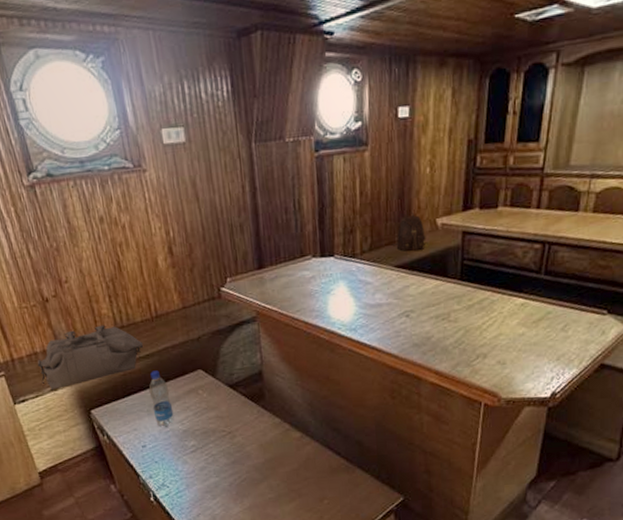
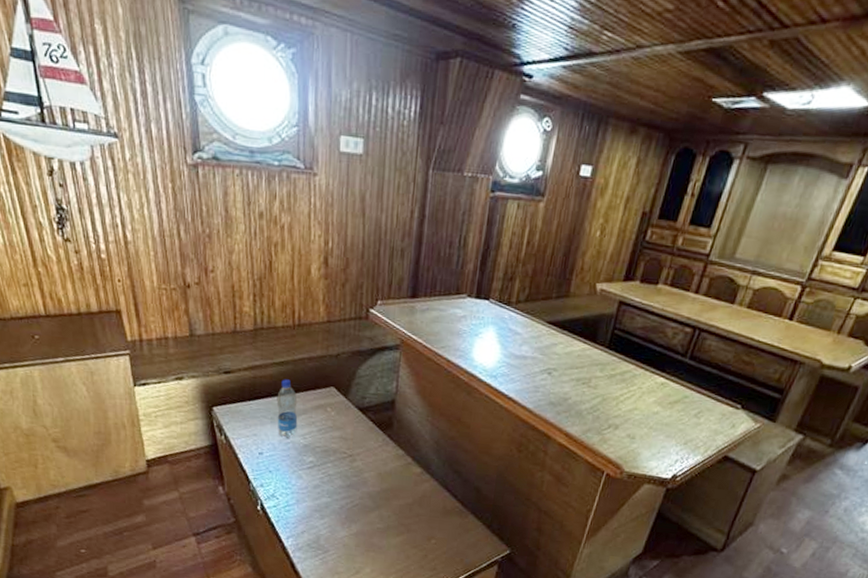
duffel bag: present [37,325,144,390] -> none [166,322,280,380]
backpack: present [390,211,427,251] -> none [547,271,584,311]

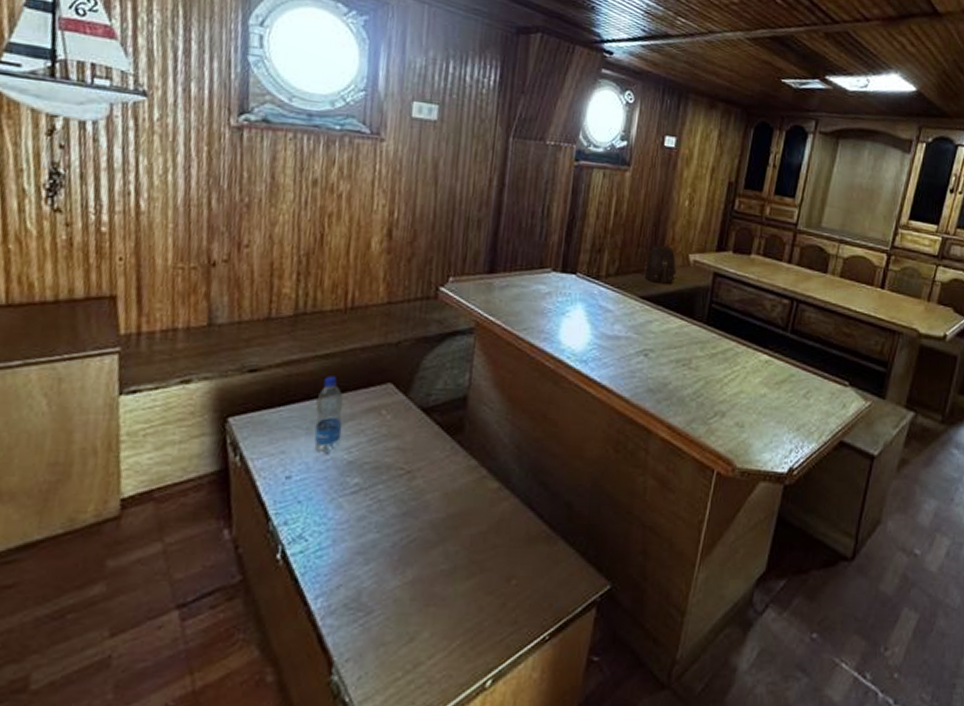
backpack: none [547,271,584,311] -> present [638,241,677,284]

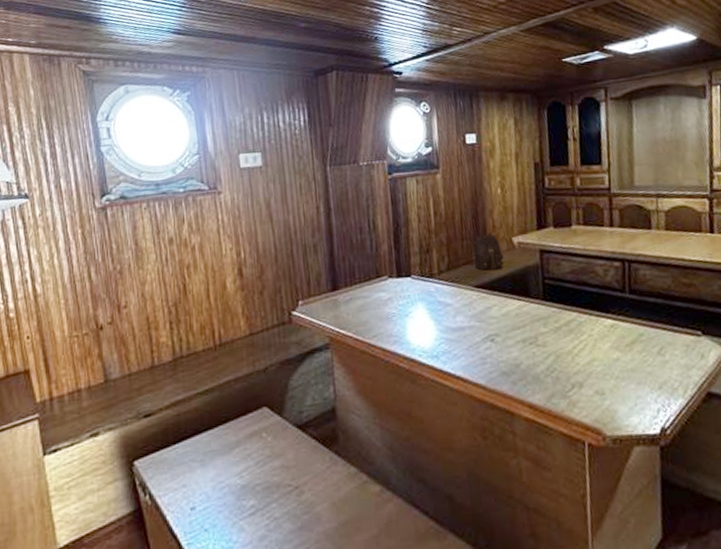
bottle: present [314,376,343,454] -> none [204,409,232,482]

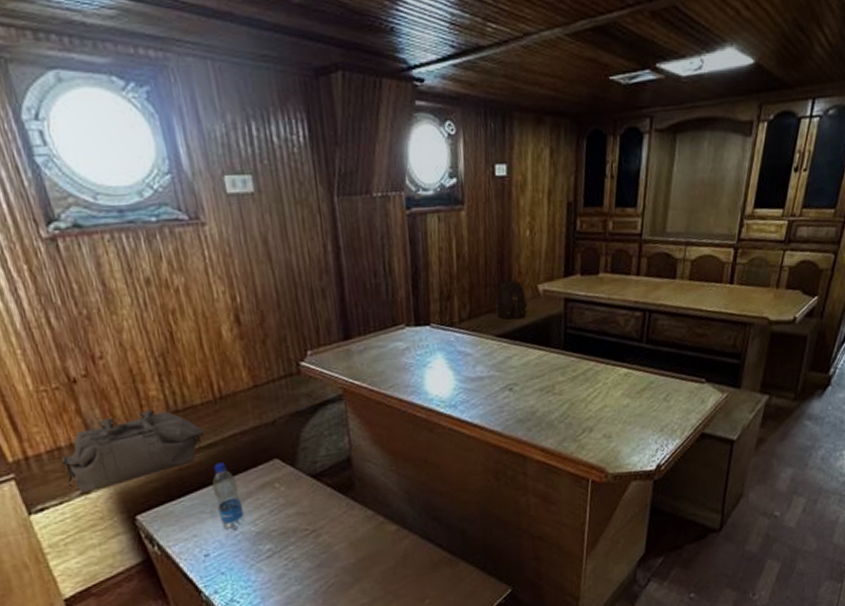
duffel bag: none [79,355,203,436] -> present [61,410,205,494]
bottle: none [204,409,232,482] -> present [211,462,246,530]

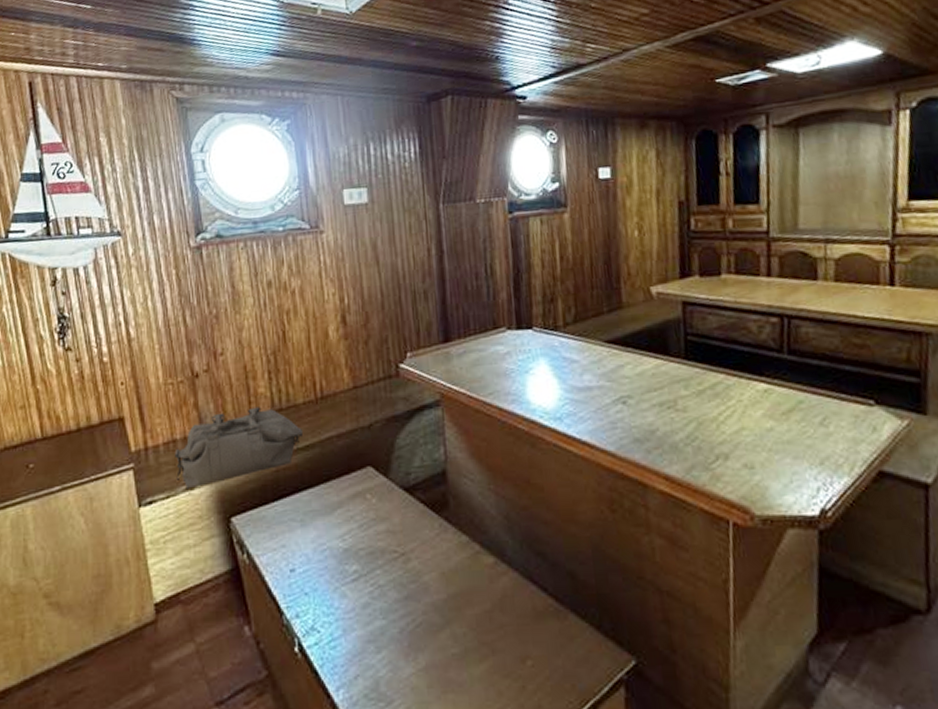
bottle: present [211,462,246,530] -> none [305,466,334,544]
backpack: present [490,276,529,320] -> none [598,278,641,324]

